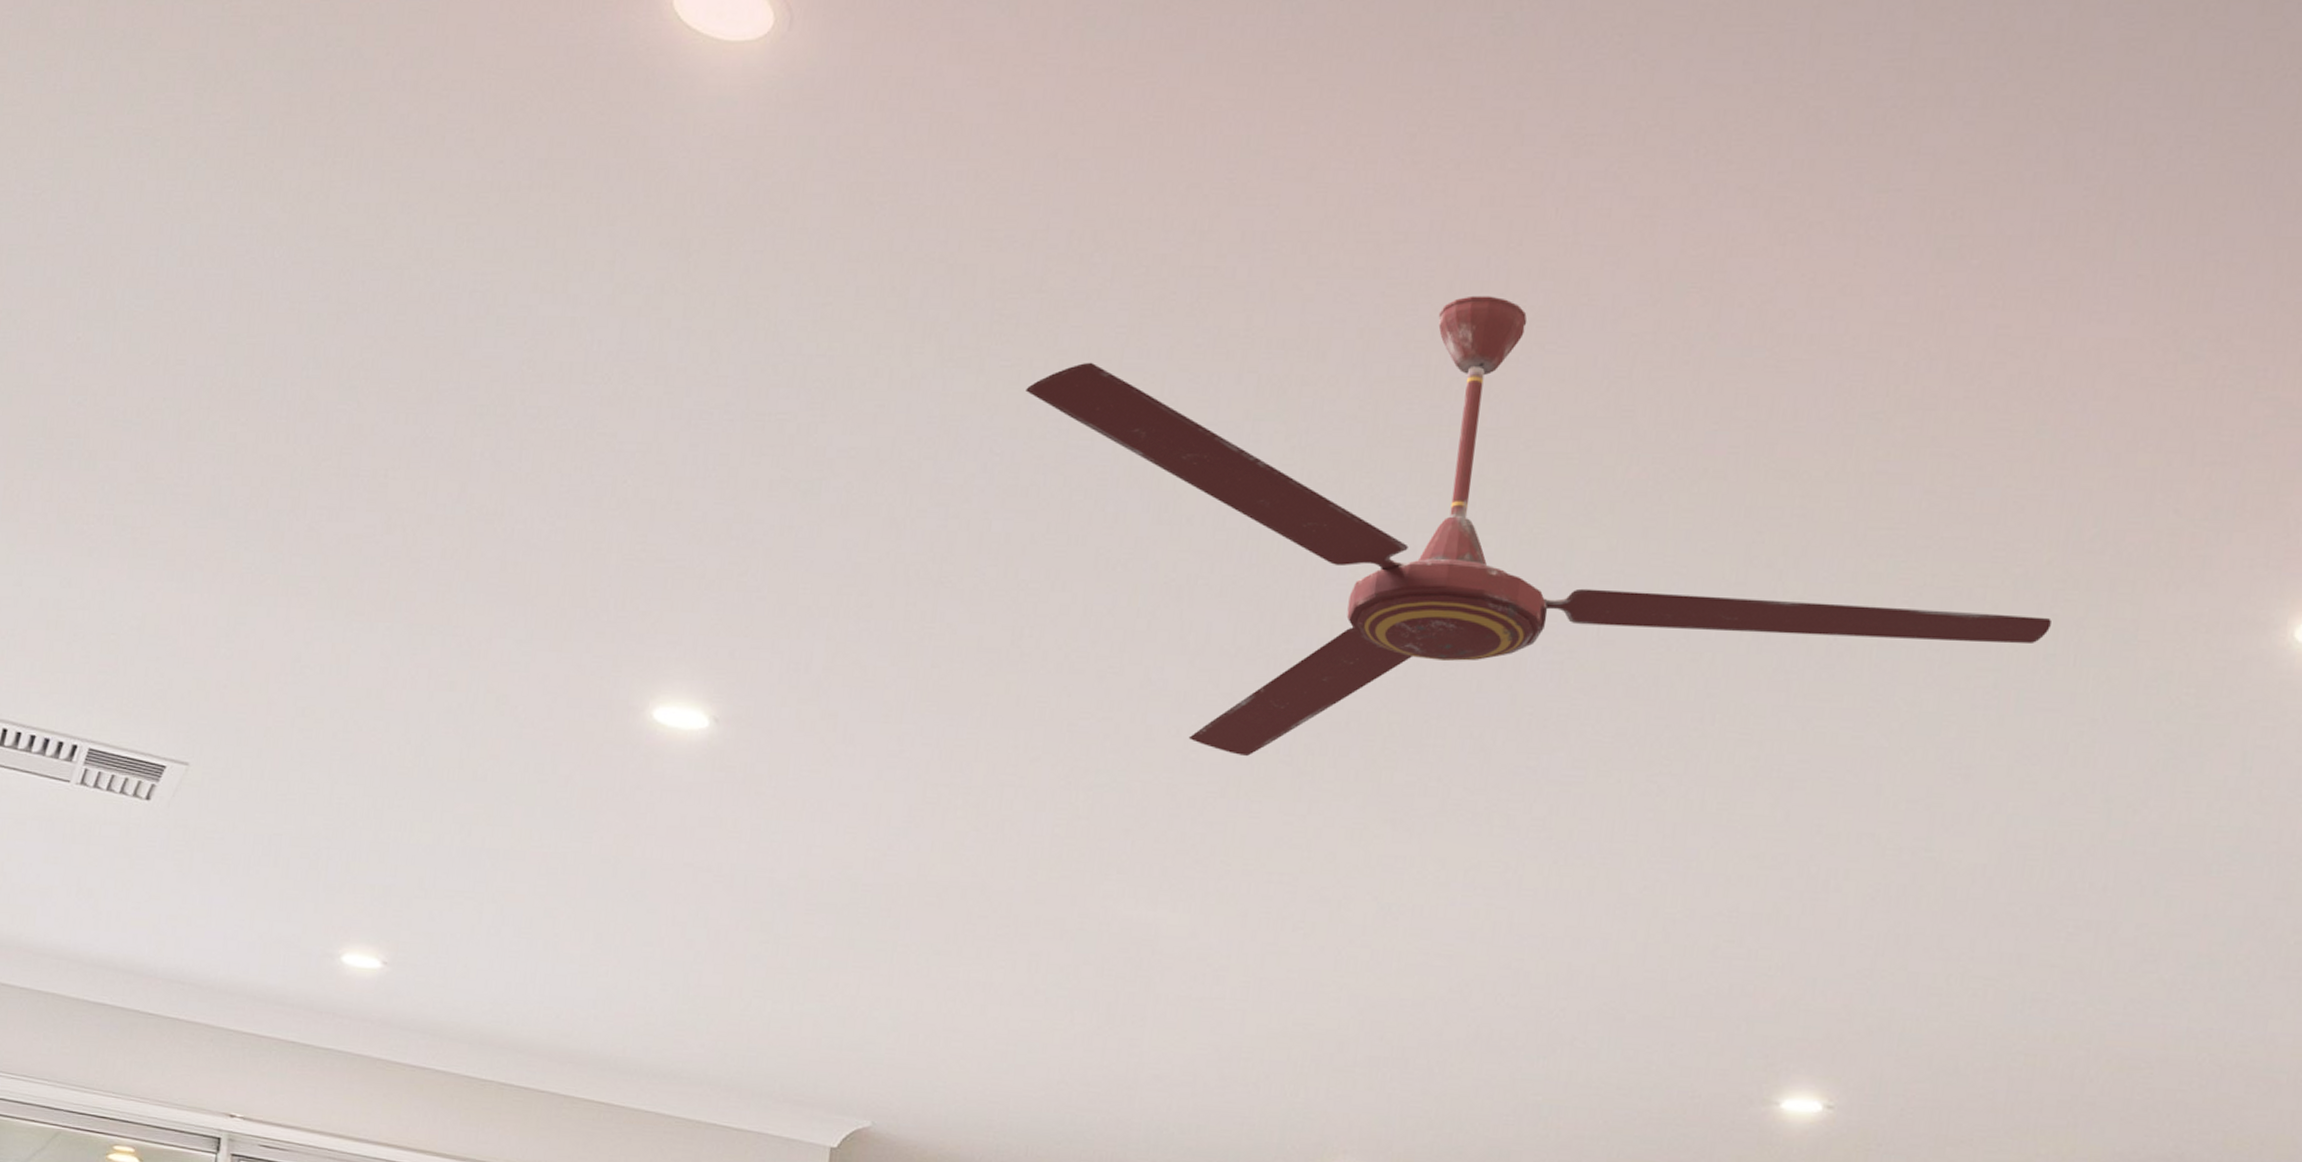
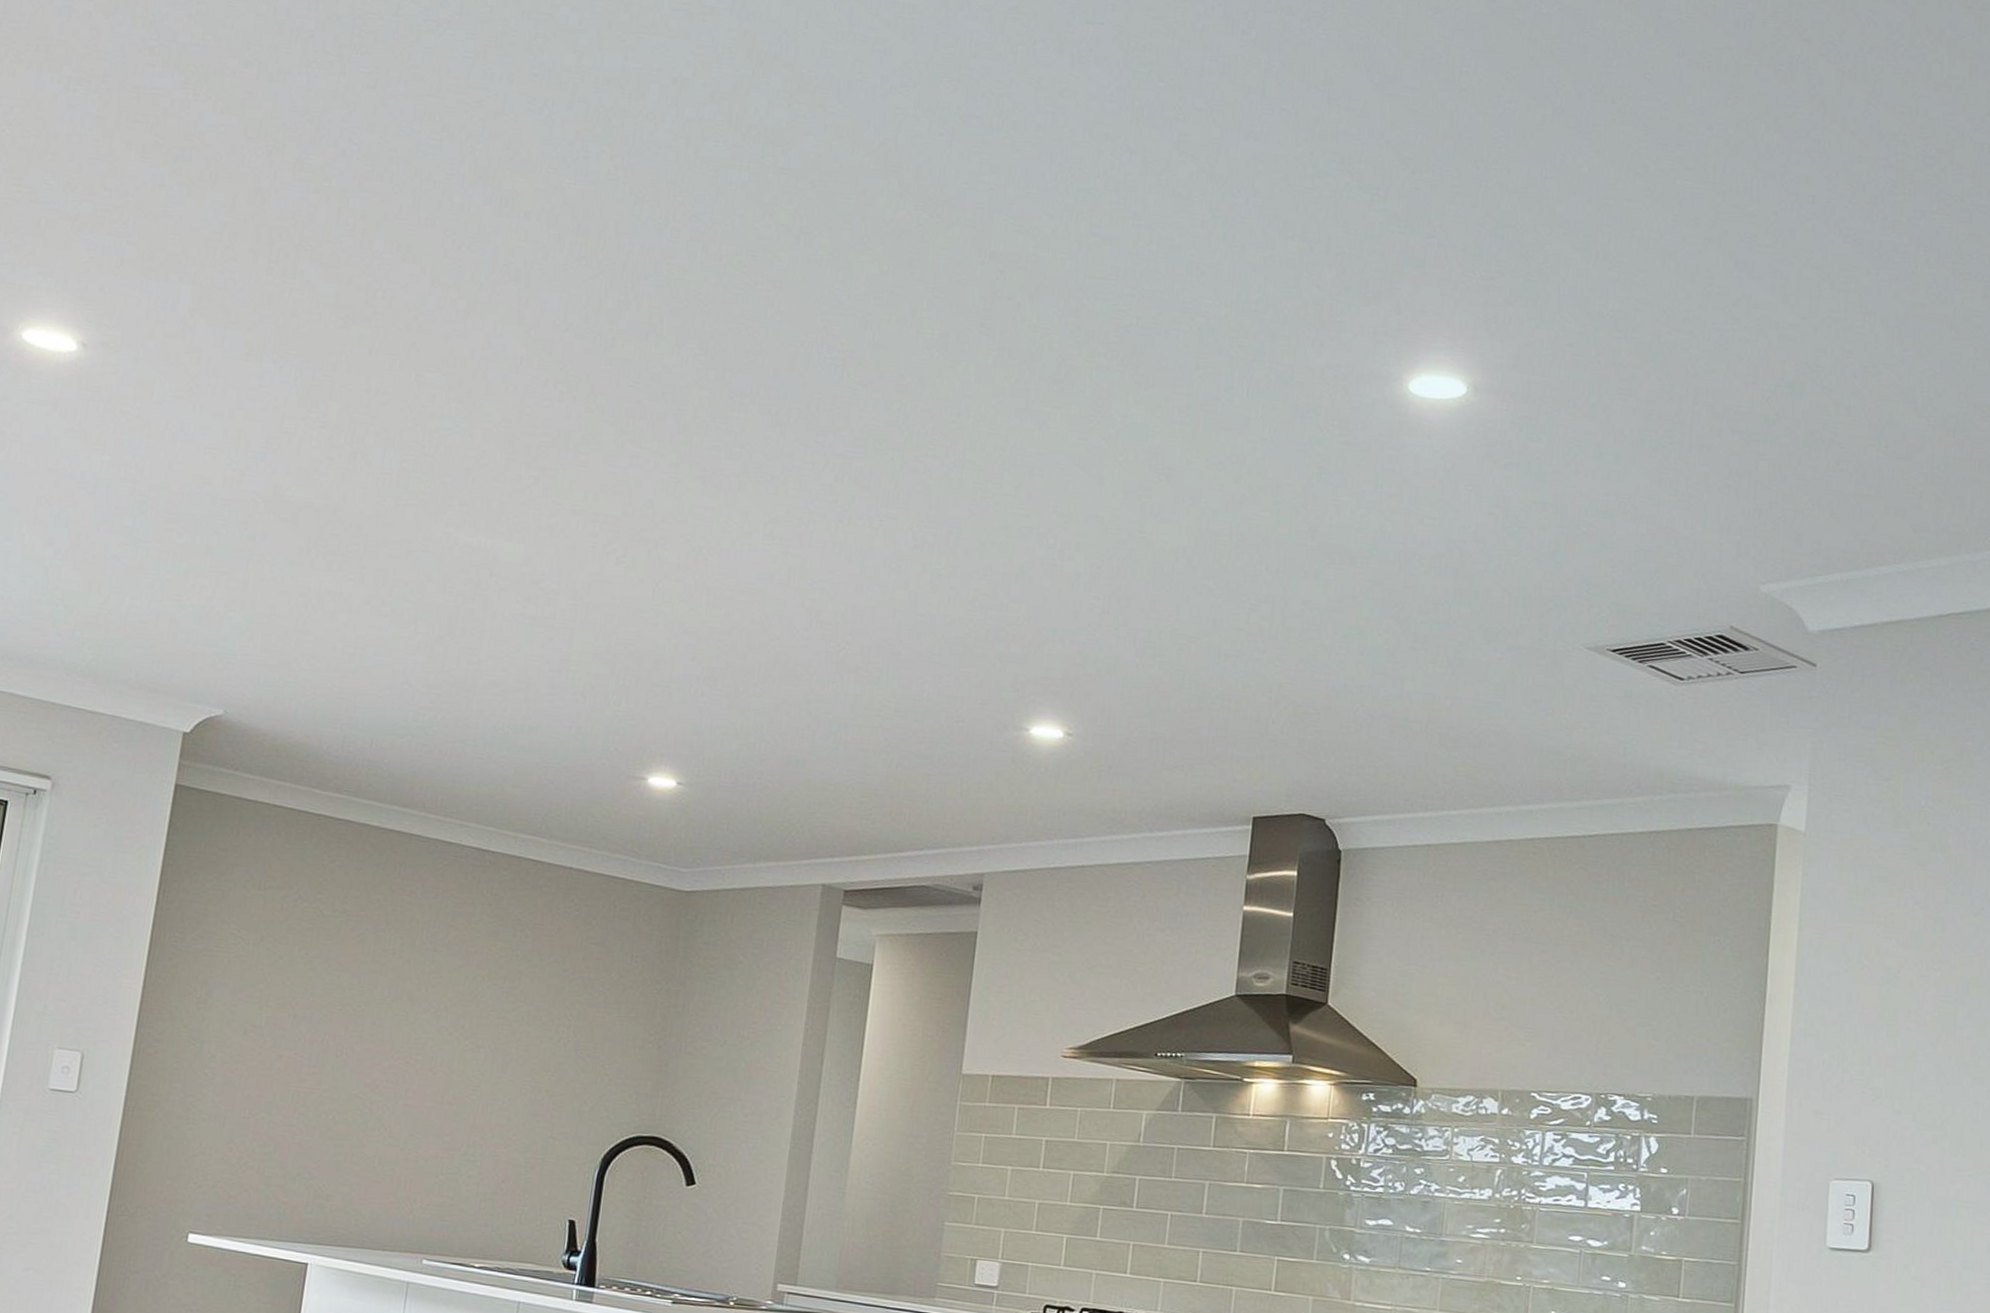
ceiling fan: present [1025,295,2052,757] -> none [382,62,1229,415]

